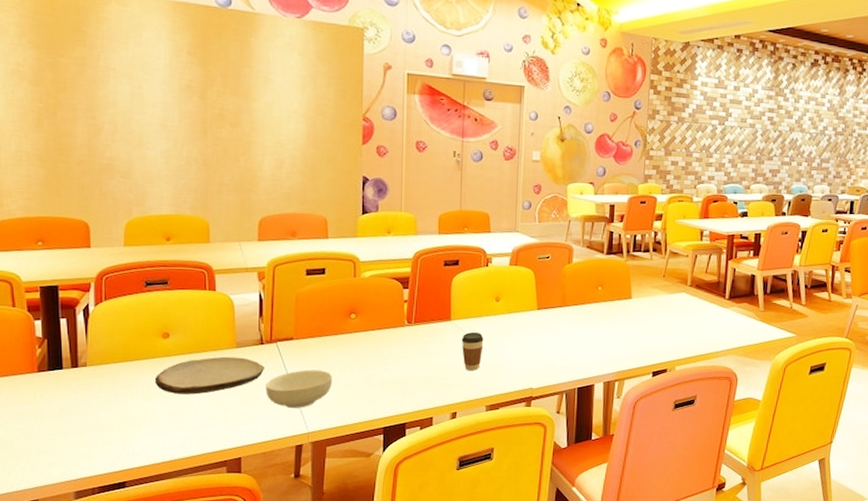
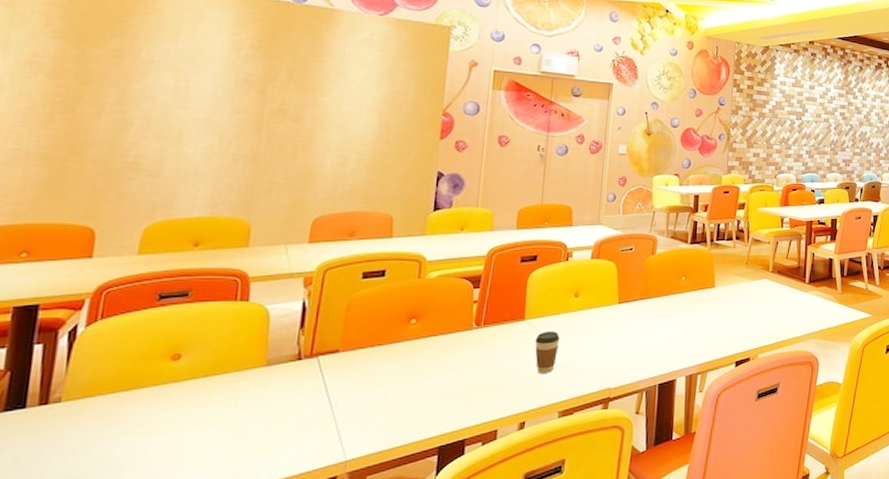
plate: present [154,356,265,395] -> none [152,377,300,428]
cereal bowl: present [265,369,333,408] -> none [297,385,383,433]

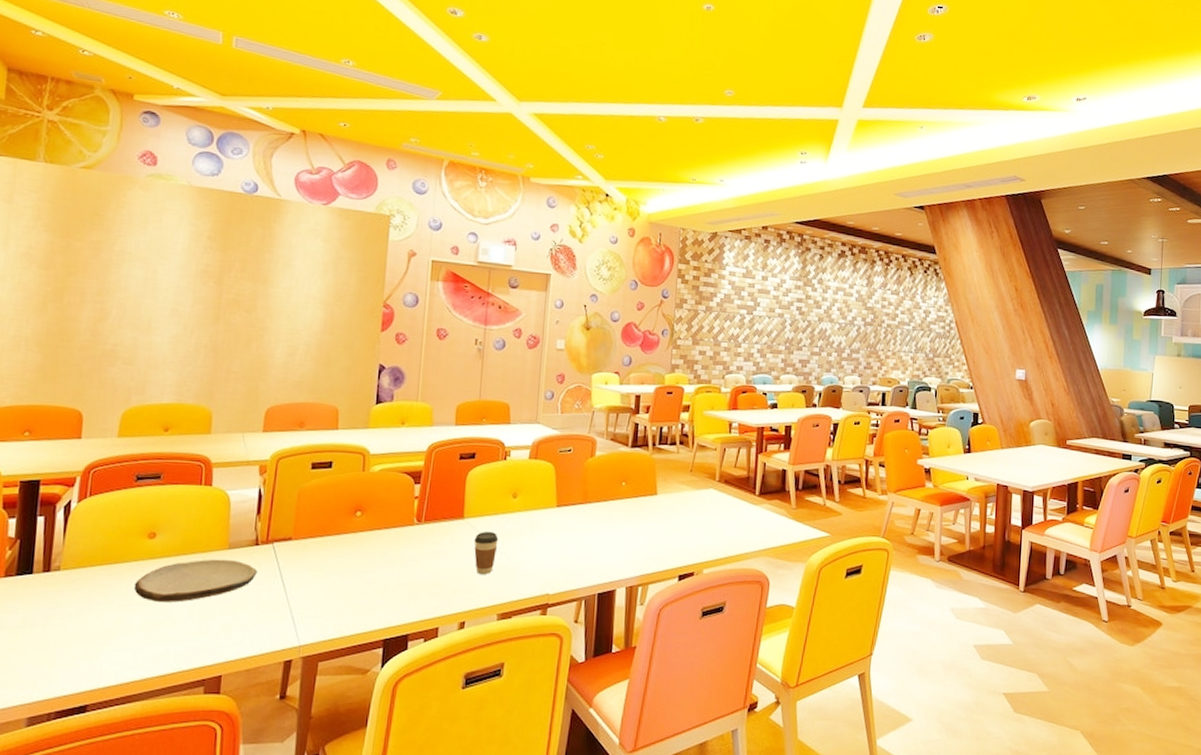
plate: none [152,377,300,428] -> present [133,559,258,602]

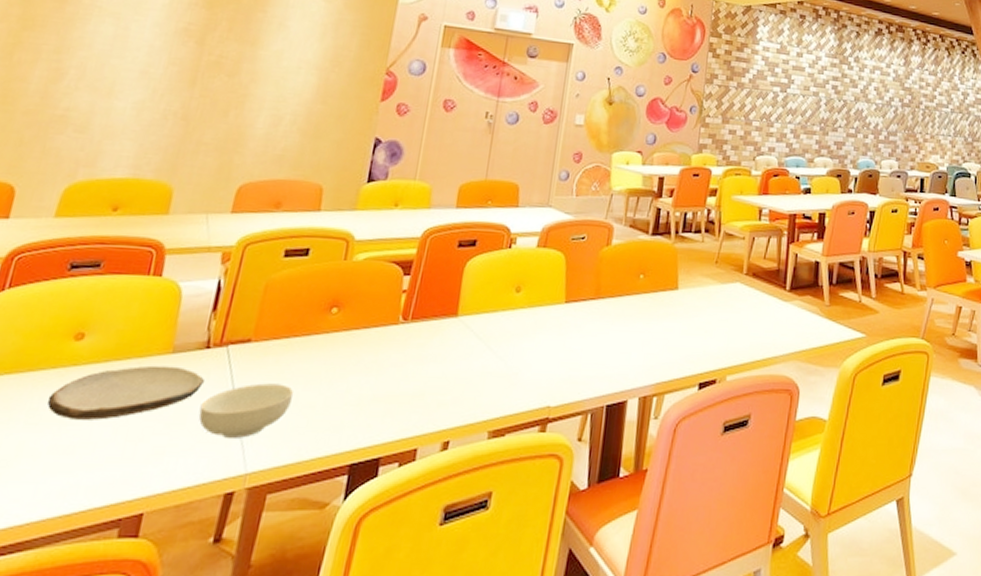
cereal bowl: none [256,574,332,618] -> present [198,383,294,438]
coffee cup: present [474,532,499,574] -> none [466,332,496,383]

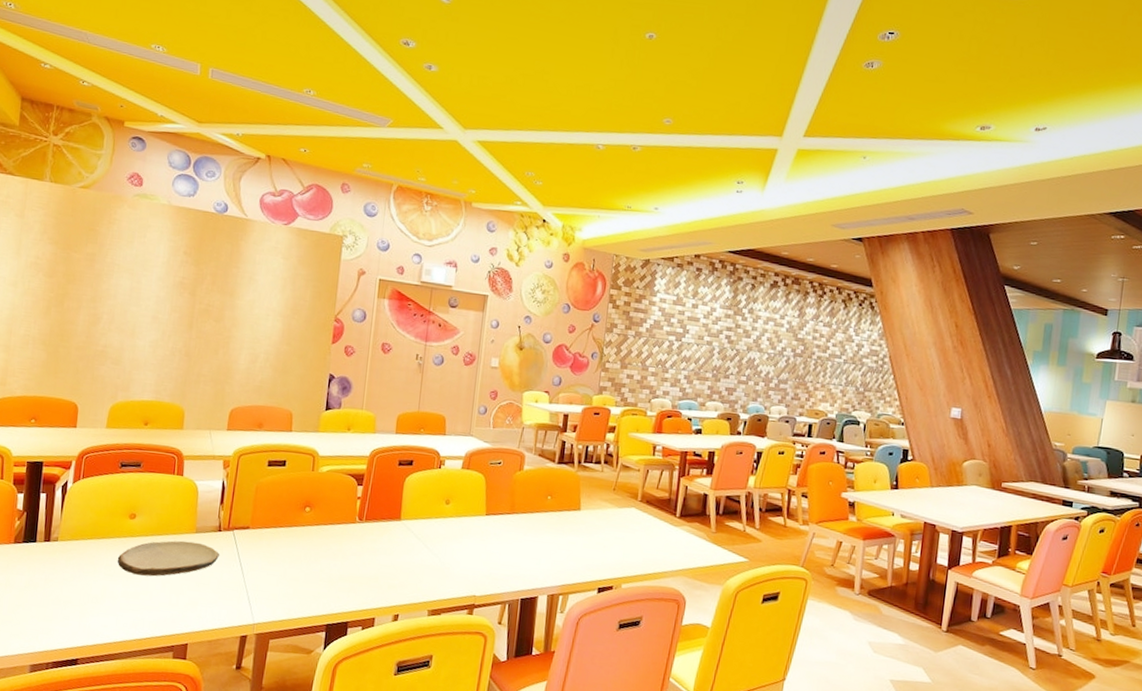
cereal bowl: present [198,383,294,438] -> none [218,559,283,598]

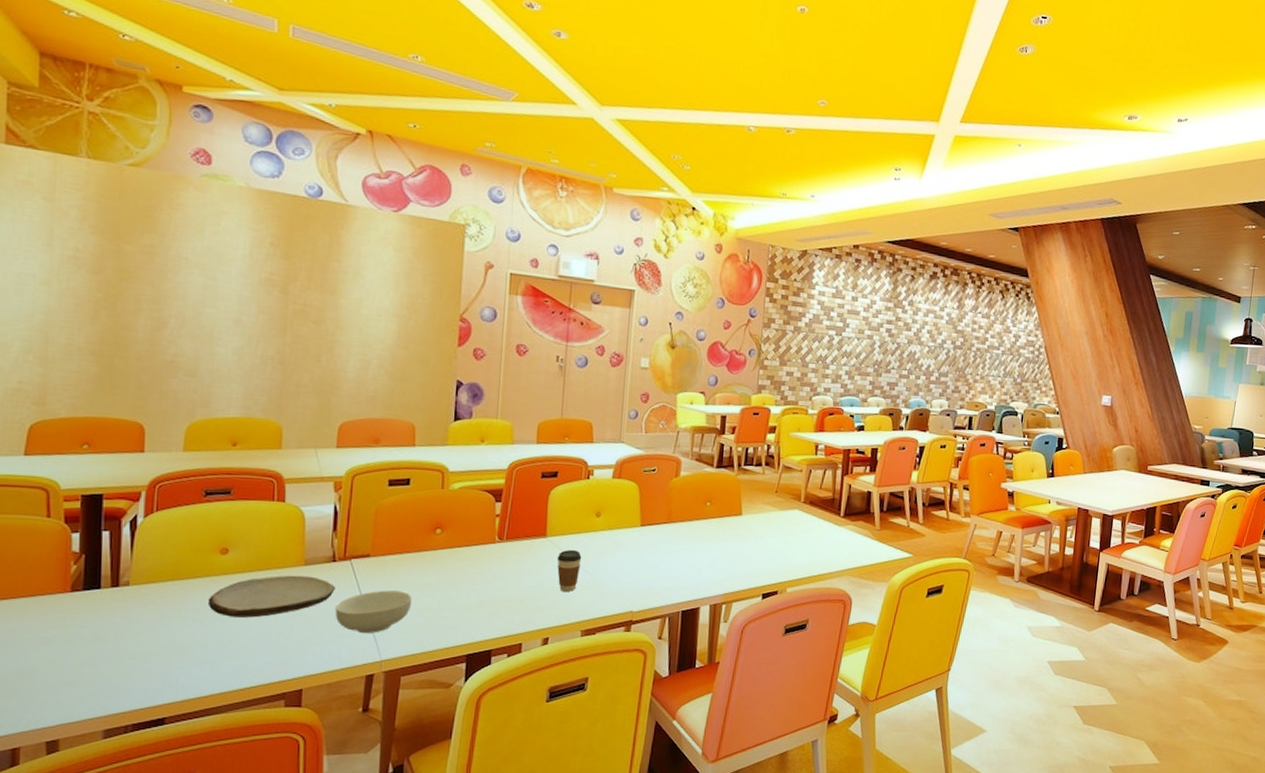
cereal bowl: none [218,559,283,598] -> present [335,590,413,633]
coffee cup: none [409,533,431,573] -> present [557,550,582,592]

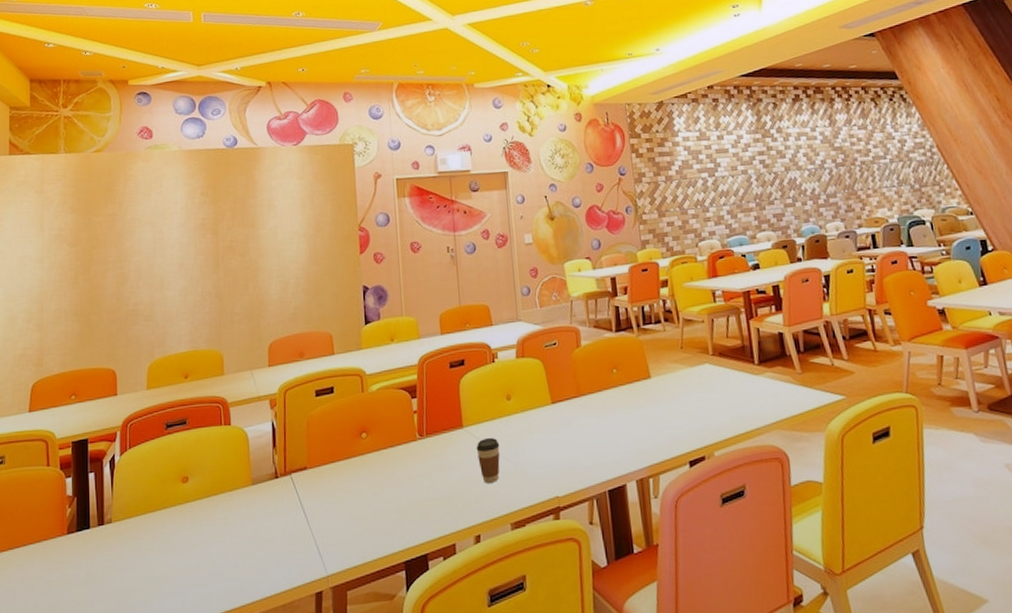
plate: present [207,575,336,618] -> none [175,495,281,544]
cereal bowl: present [335,590,413,633] -> none [282,500,349,548]

